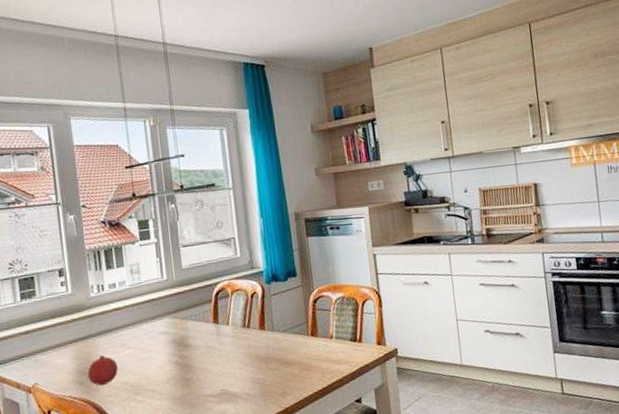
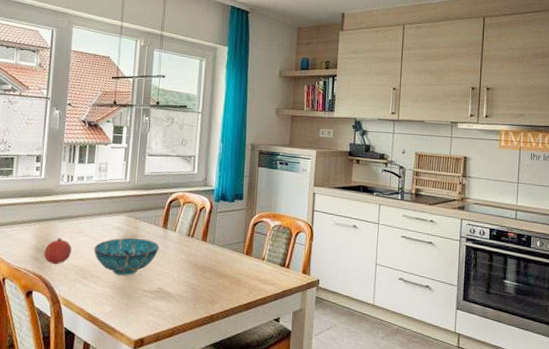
decorative bowl: none [142,339,214,385] -> present [94,237,159,276]

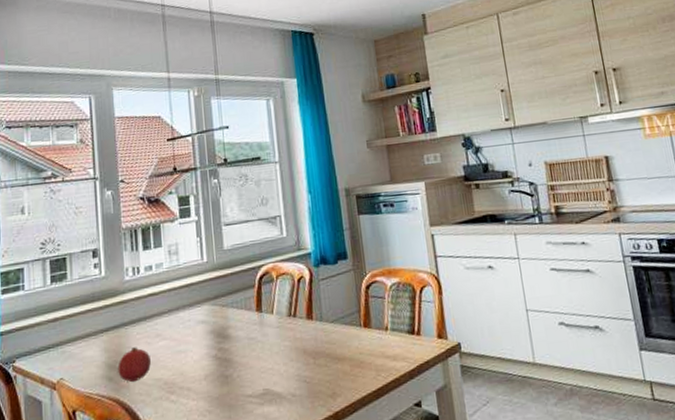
decorative bowl: present [94,237,159,276] -> none [177,329,257,382]

